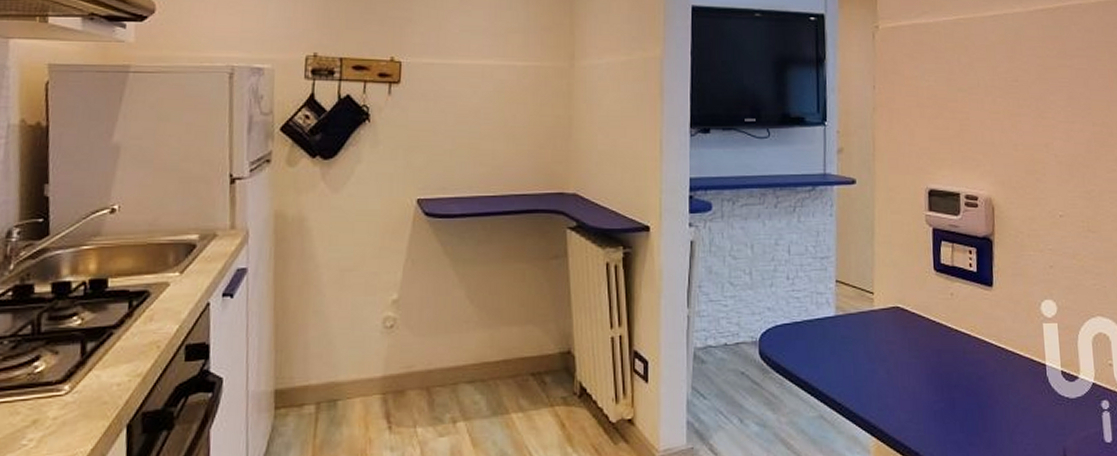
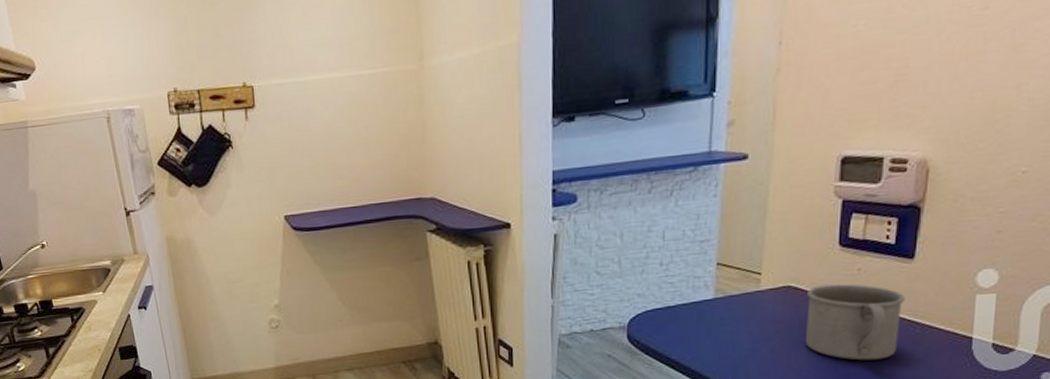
mug: none [912,307,991,385] -> present [806,284,906,361]

